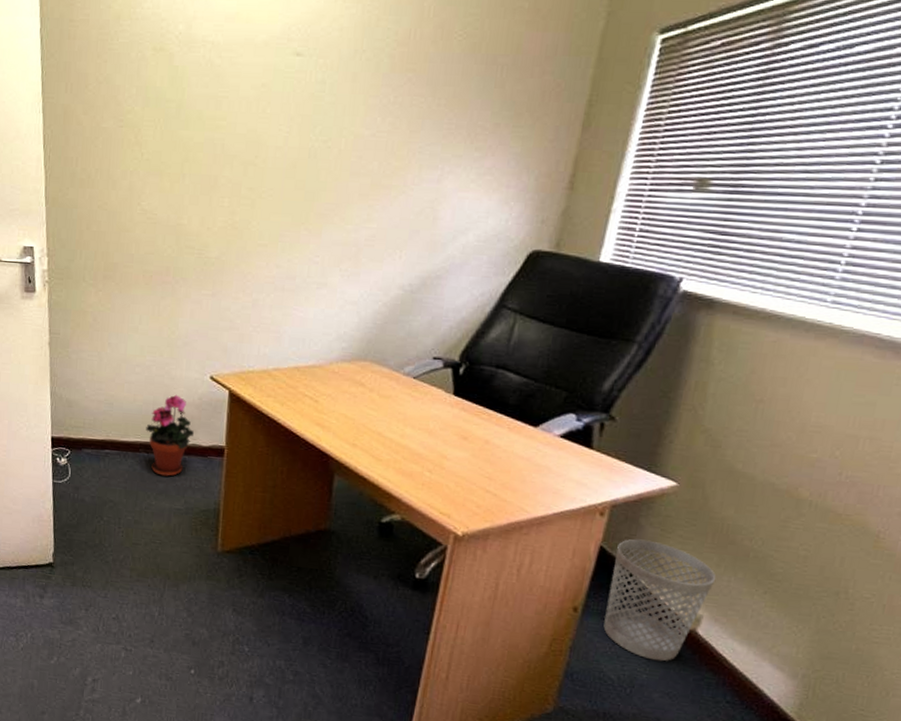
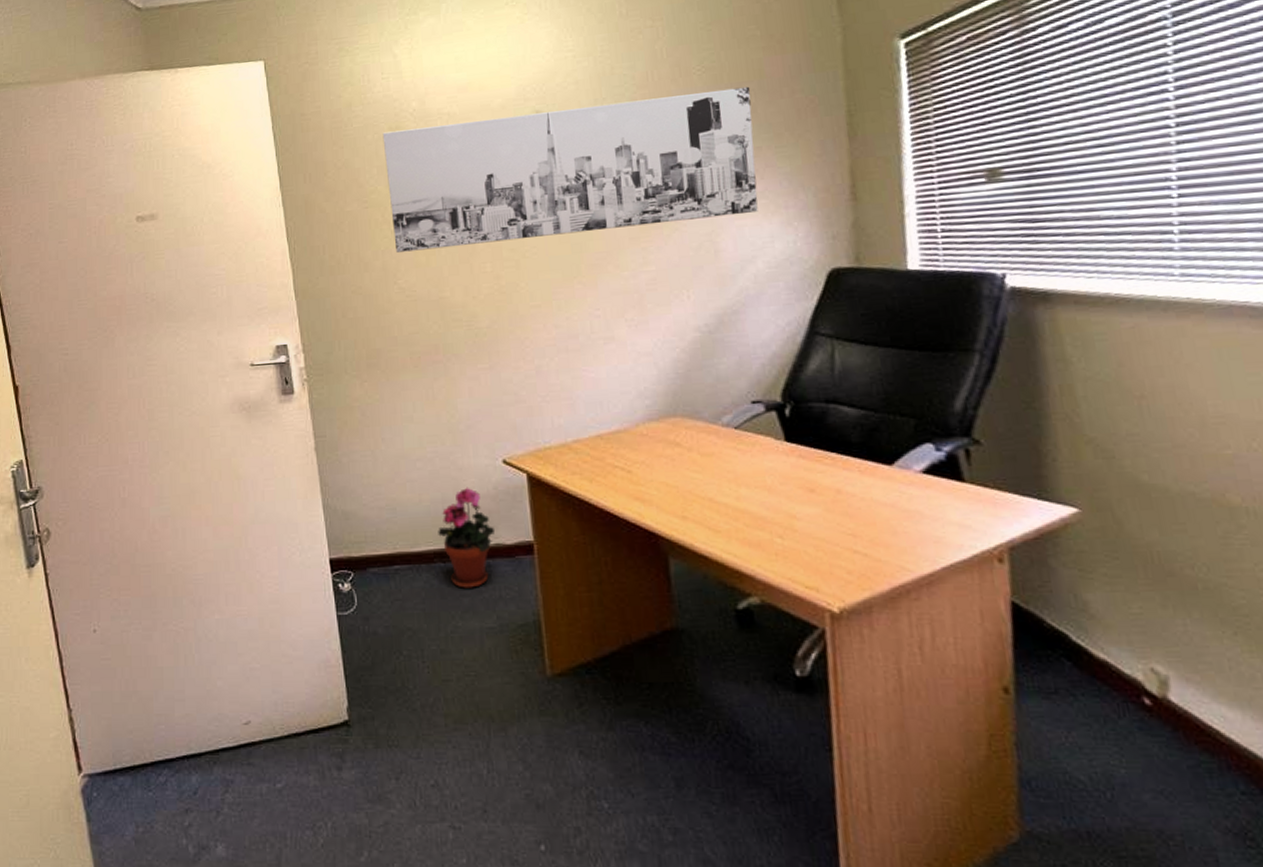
wall art: none [143,52,505,187] -> present [382,86,758,252]
wastebasket: present [603,539,716,662] -> none [1032,585,1168,747]

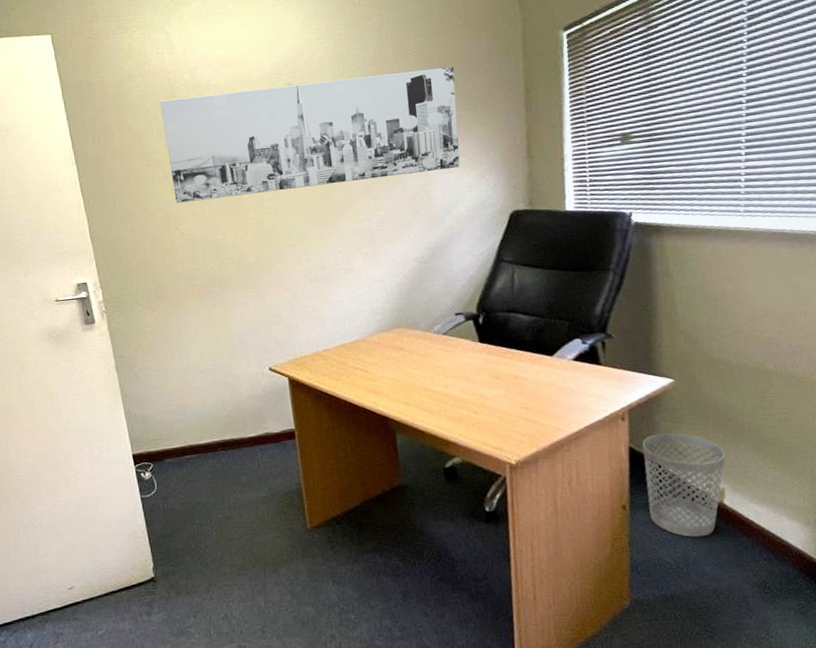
potted plant: present [438,487,494,589] -> none [219,390,264,469]
wastebasket: none [1032,585,1168,747] -> present [642,433,726,538]

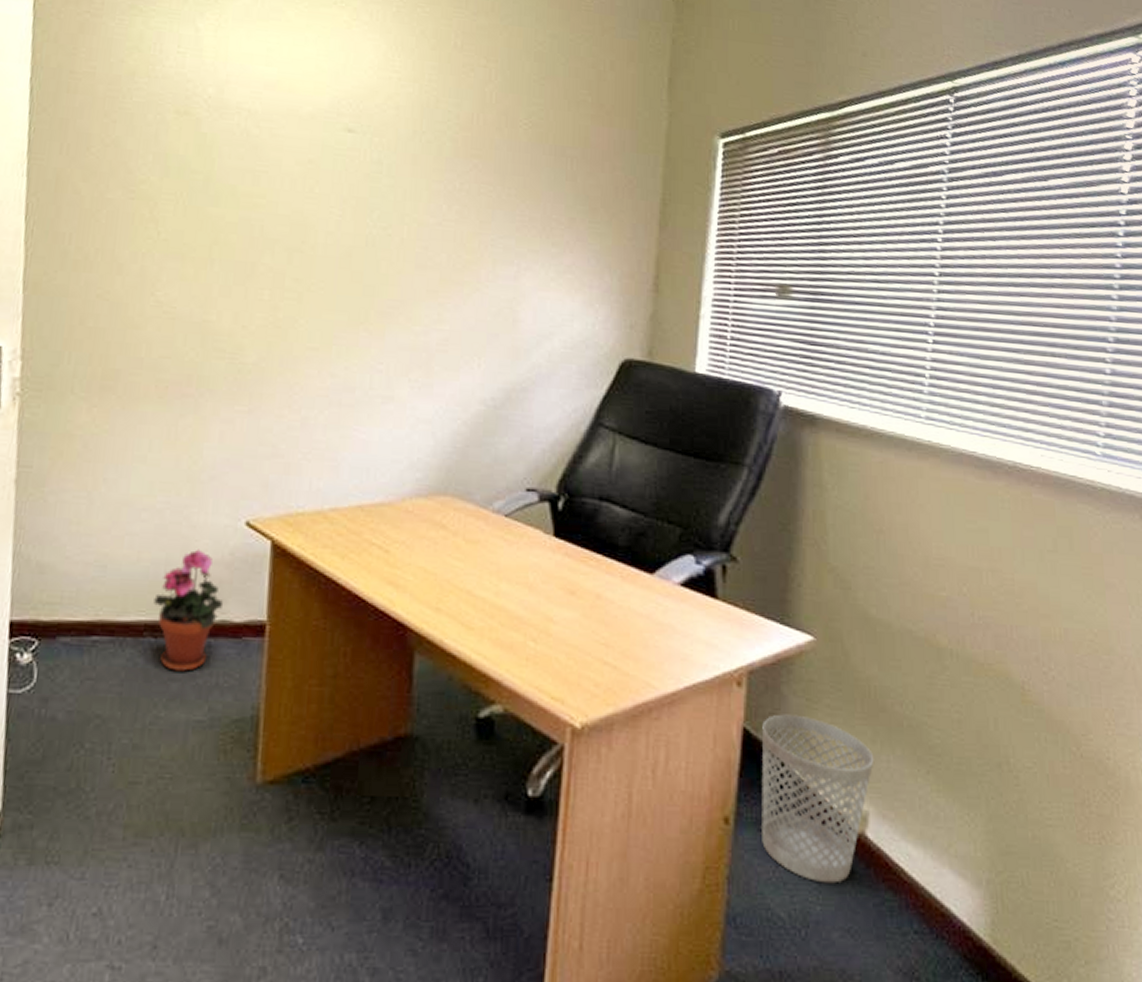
wall art: present [160,66,460,203] -> none [159,115,574,286]
potted plant: none [219,390,264,469] -> present [153,549,223,672]

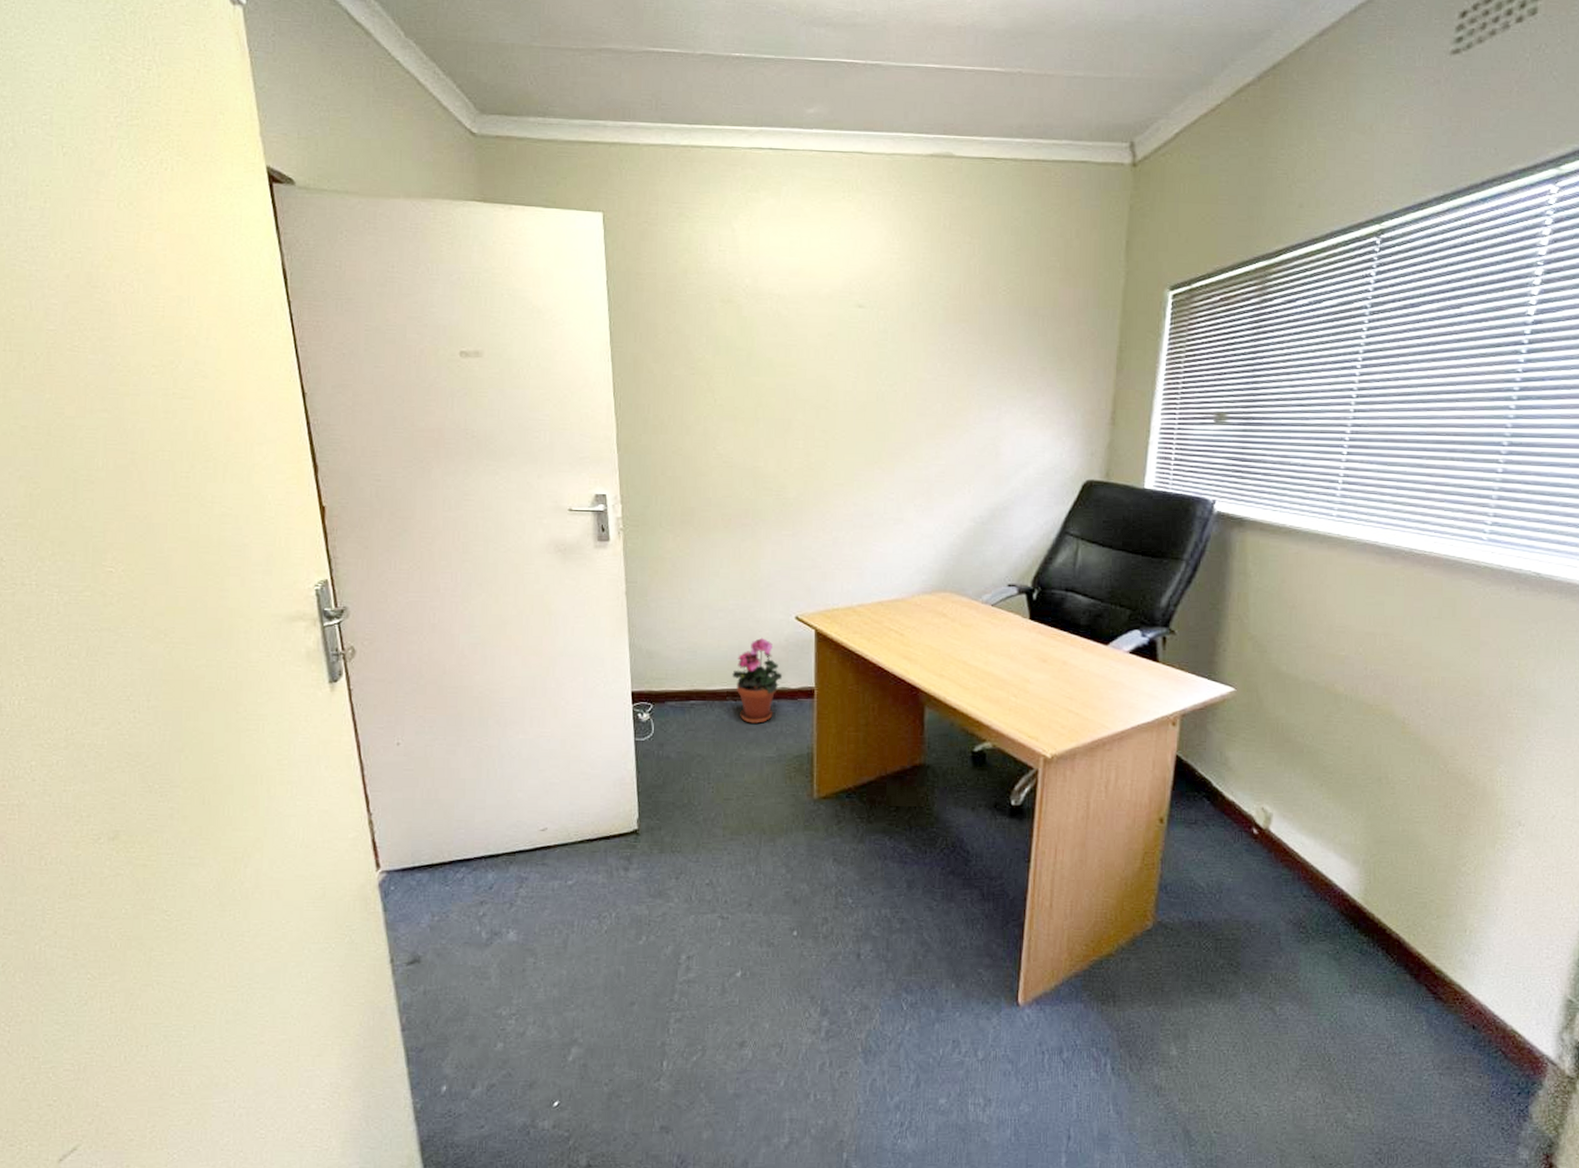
wastebasket: present [761,714,875,884] -> none [1188,745,1279,863]

